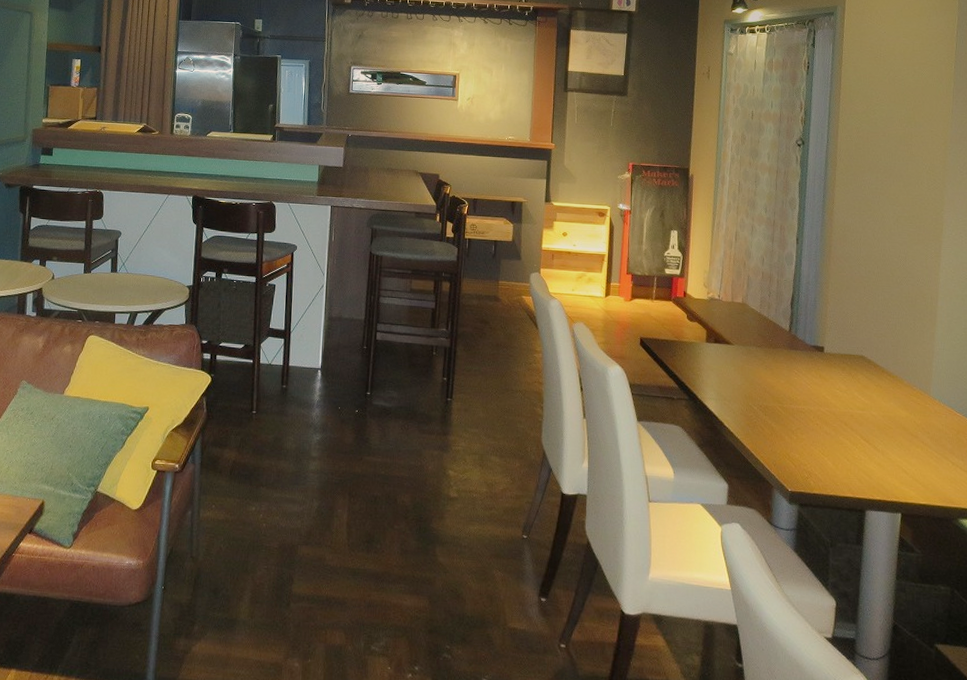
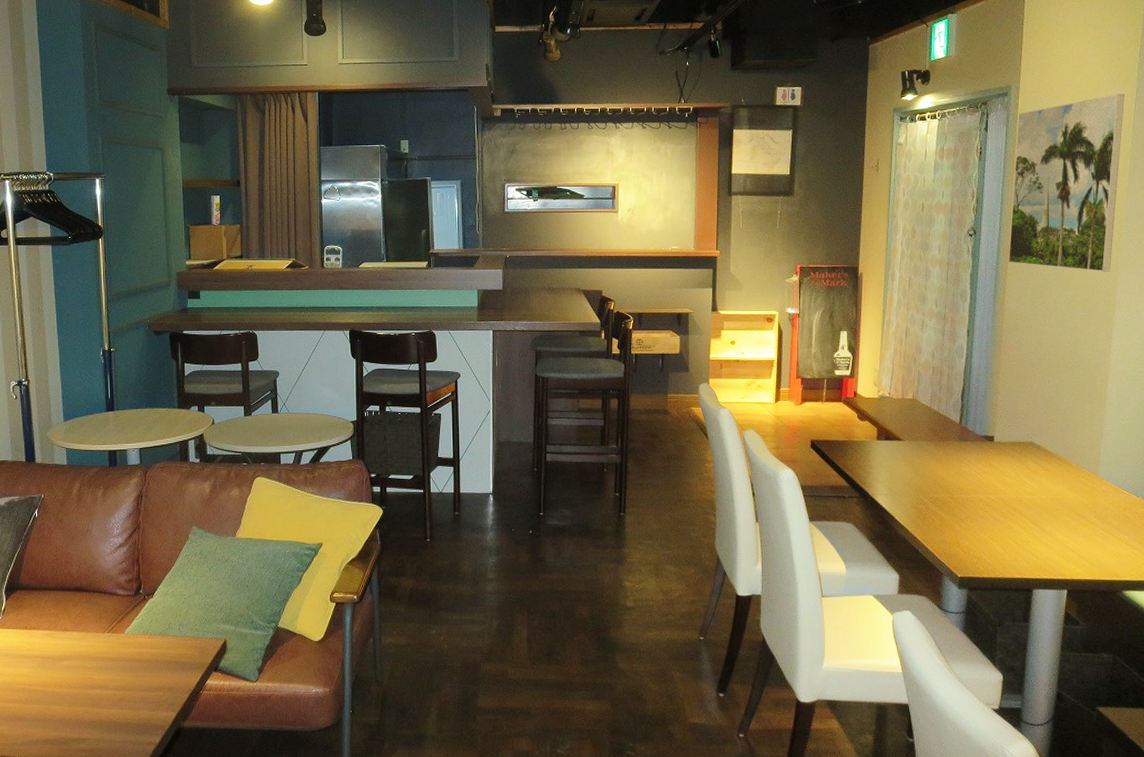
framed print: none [836,20,947,190] -> present [1008,94,1125,272]

